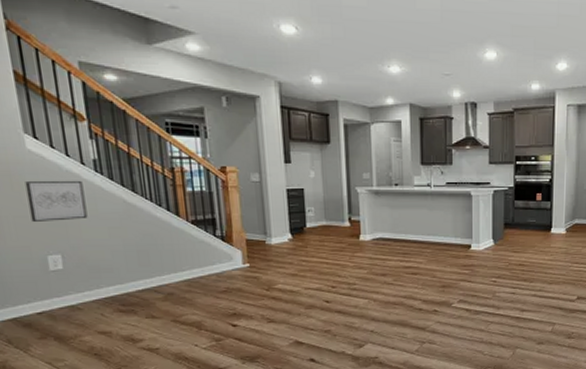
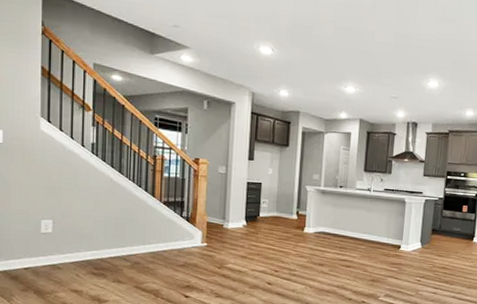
wall art: present [25,180,88,222] -> none [34,156,80,192]

